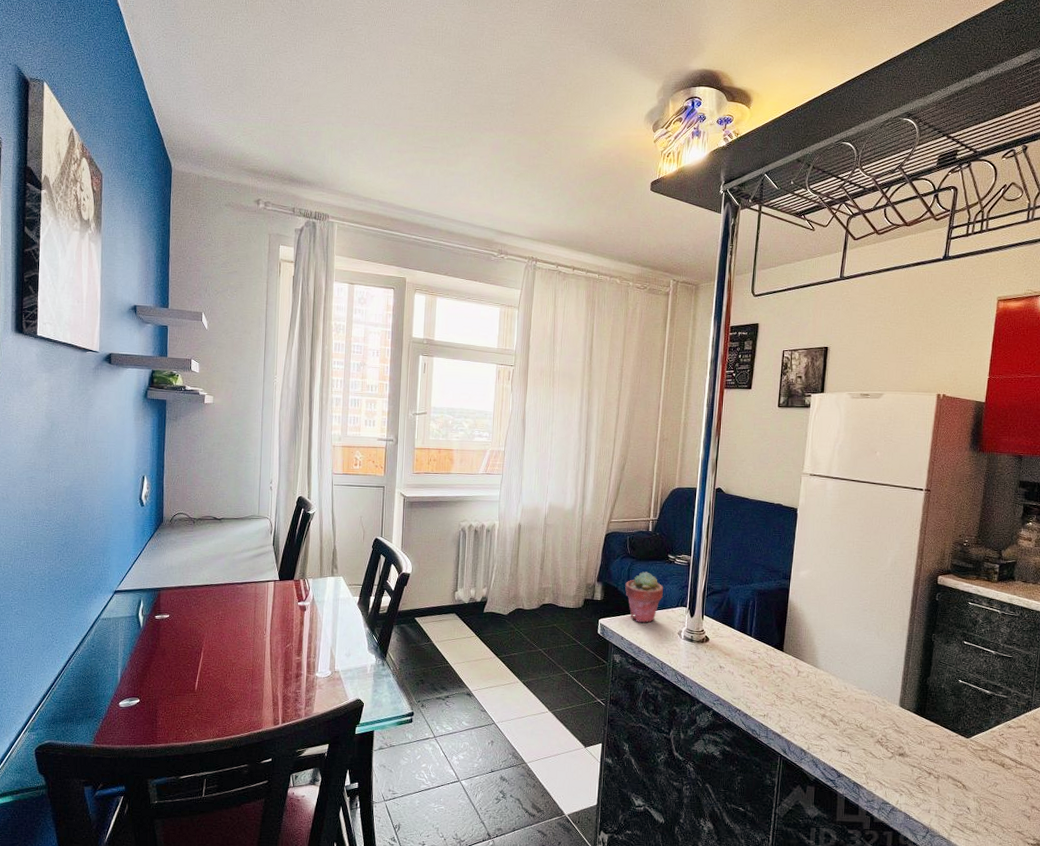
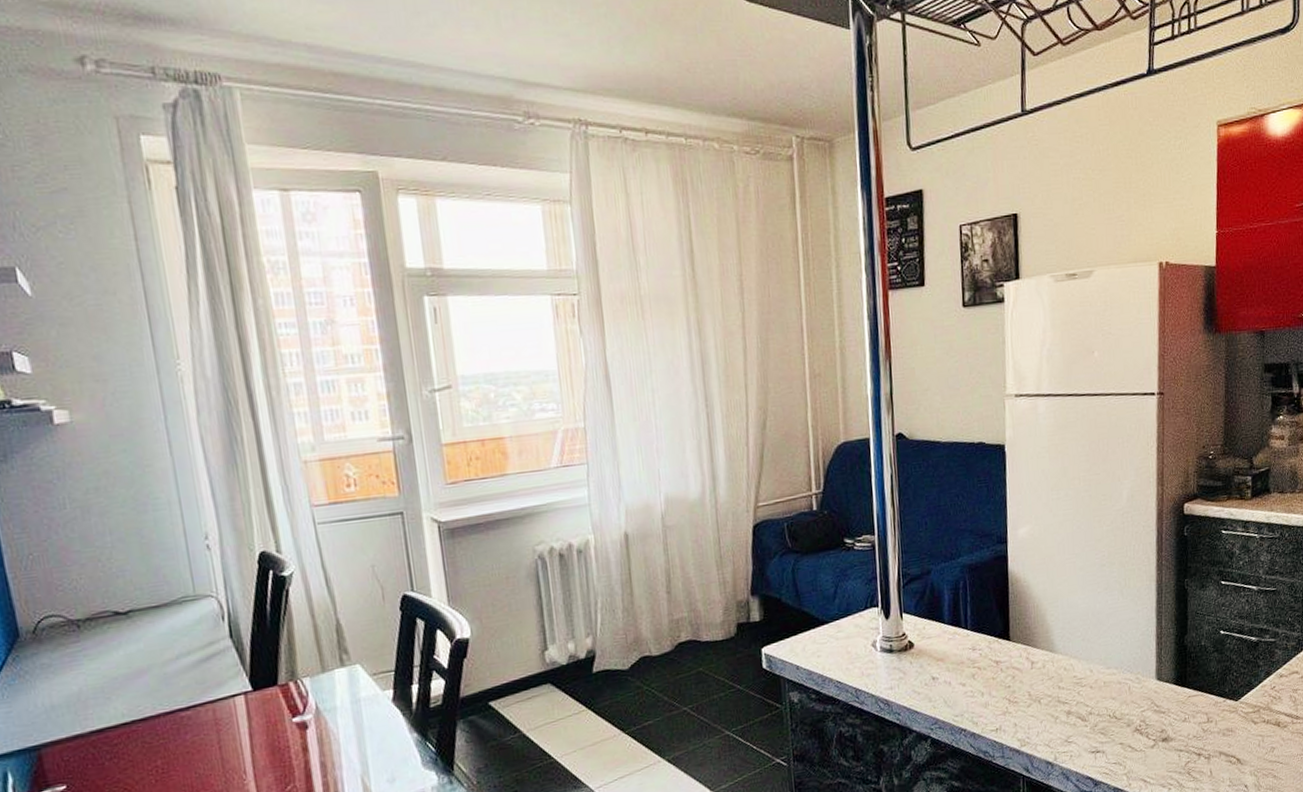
potted succulent: present [625,571,663,623] -> none [791,568,845,642]

